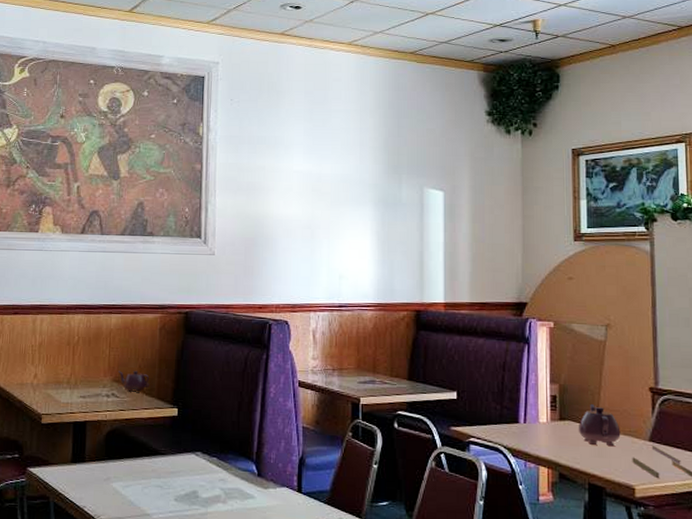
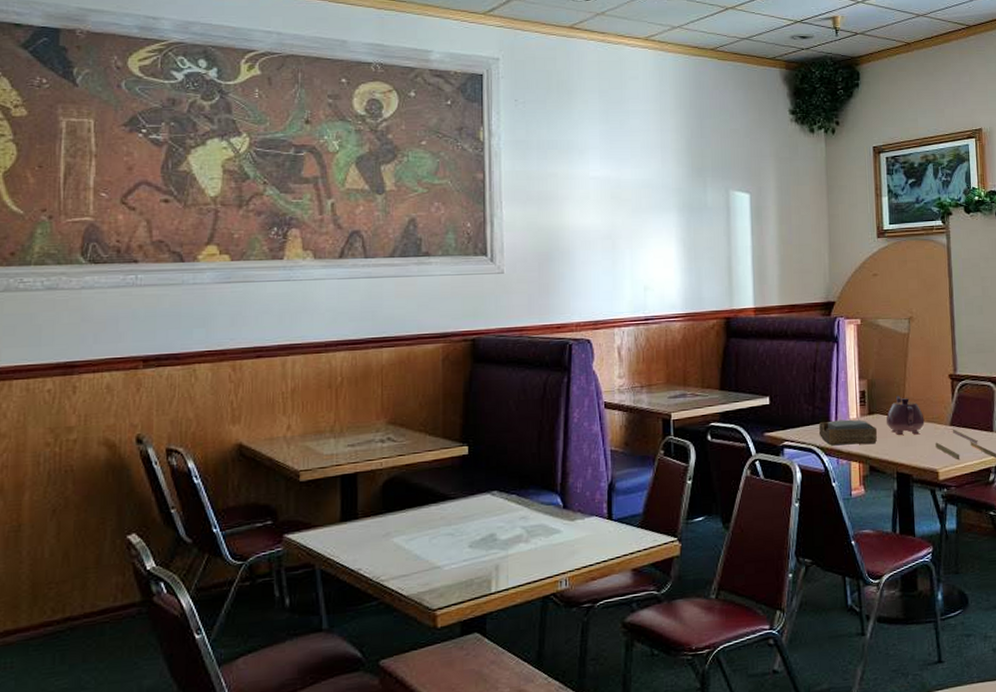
teapot: present [118,370,150,392] -> none [394,408,433,434]
napkin holder: none [506,422,569,451] -> present [818,419,878,446]

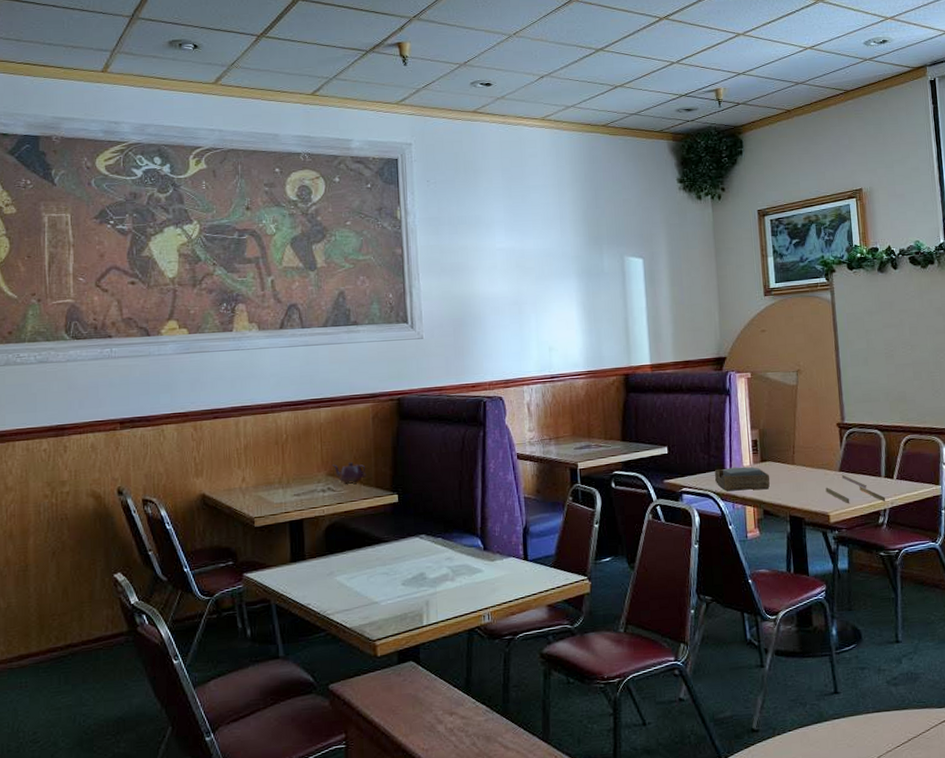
teapot: none [394,408,433,434] -> present [333,461,366,484]
teapot: present [885,395,925,435] -> none [777,443,815,481]

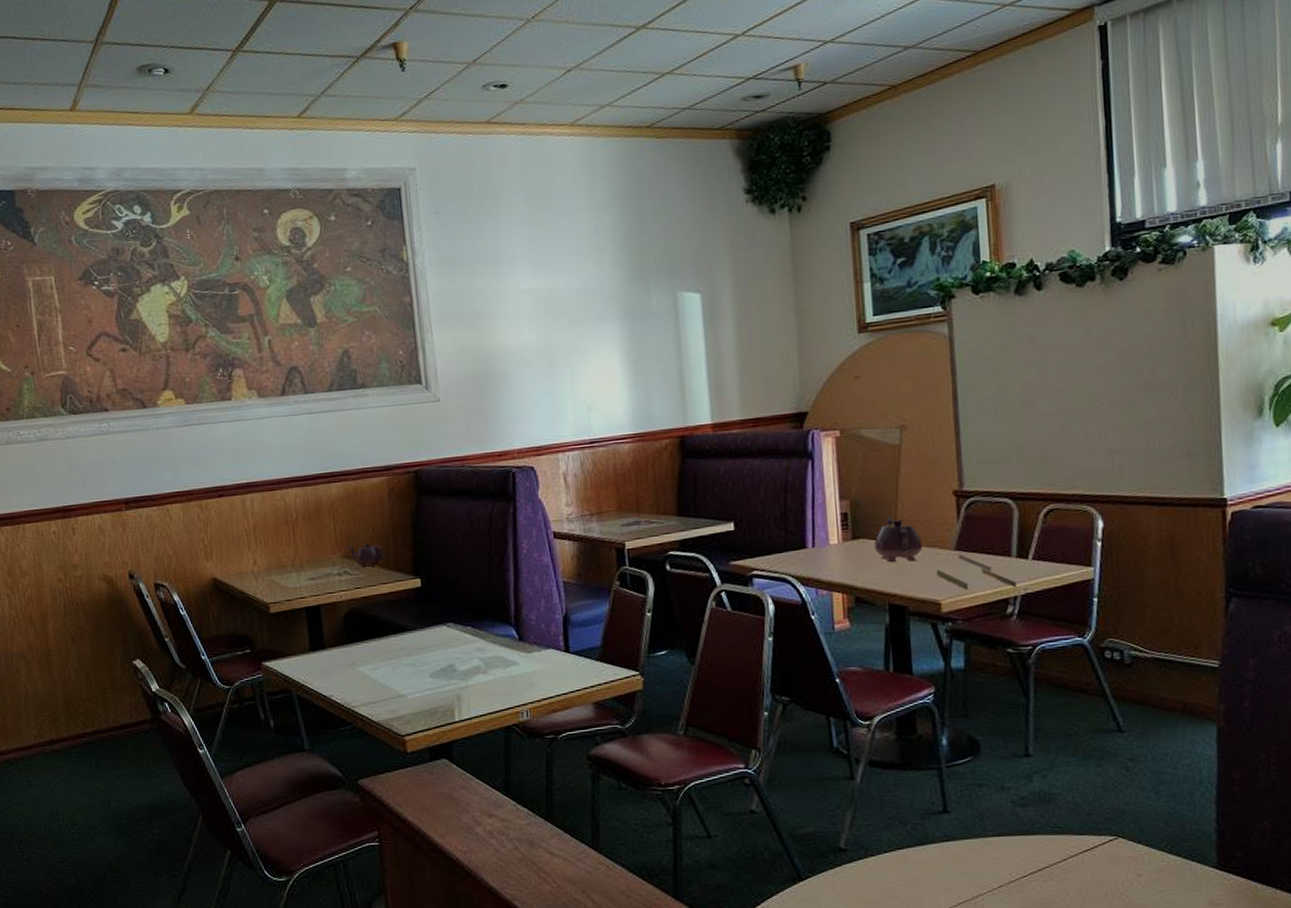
napkin holder: present [714,466,770,491] -> none [793,545,864,575]
teapot: none [777,443,815,481] -> present [873,516,923,562]

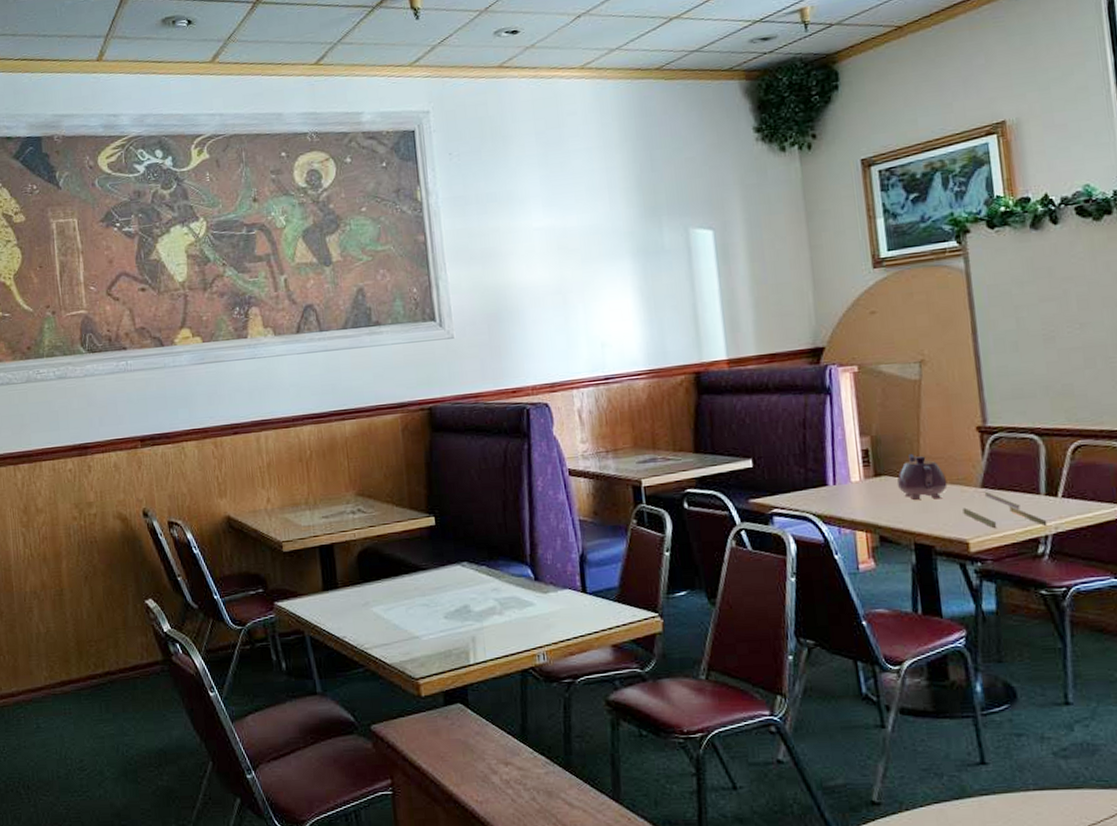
teapot: present [348,542,385,567] -> none [361,480,399,505]

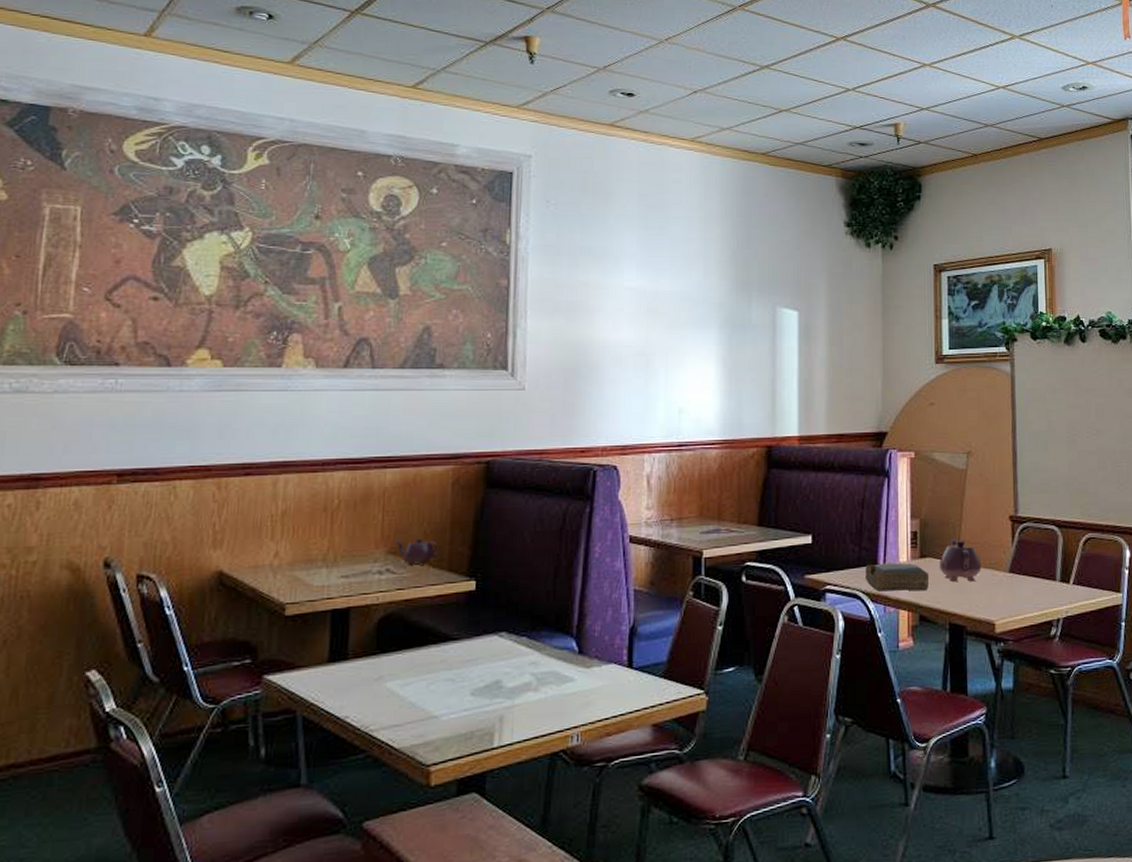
teapot: none [361,480,399,505] -> present [395,537,438,565]
napkin holder: none [814,482,888,513] -> present [864,562,930,591]
chopsticks: present [962,491,1048,528] -> none [992,576,1060,610]

